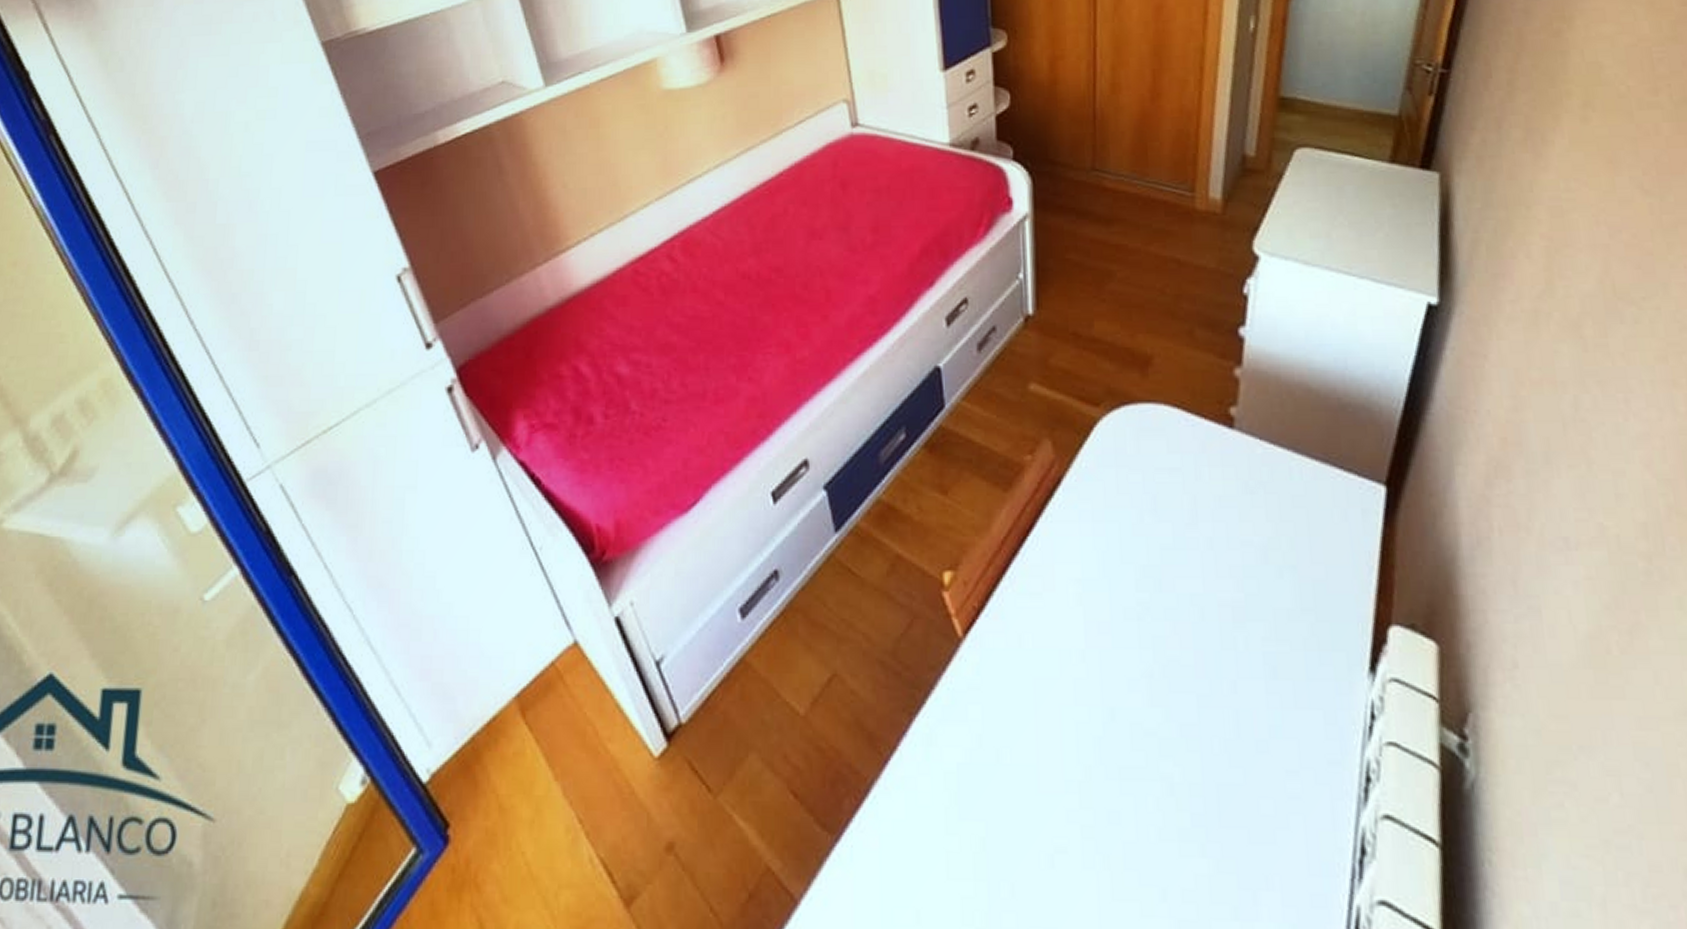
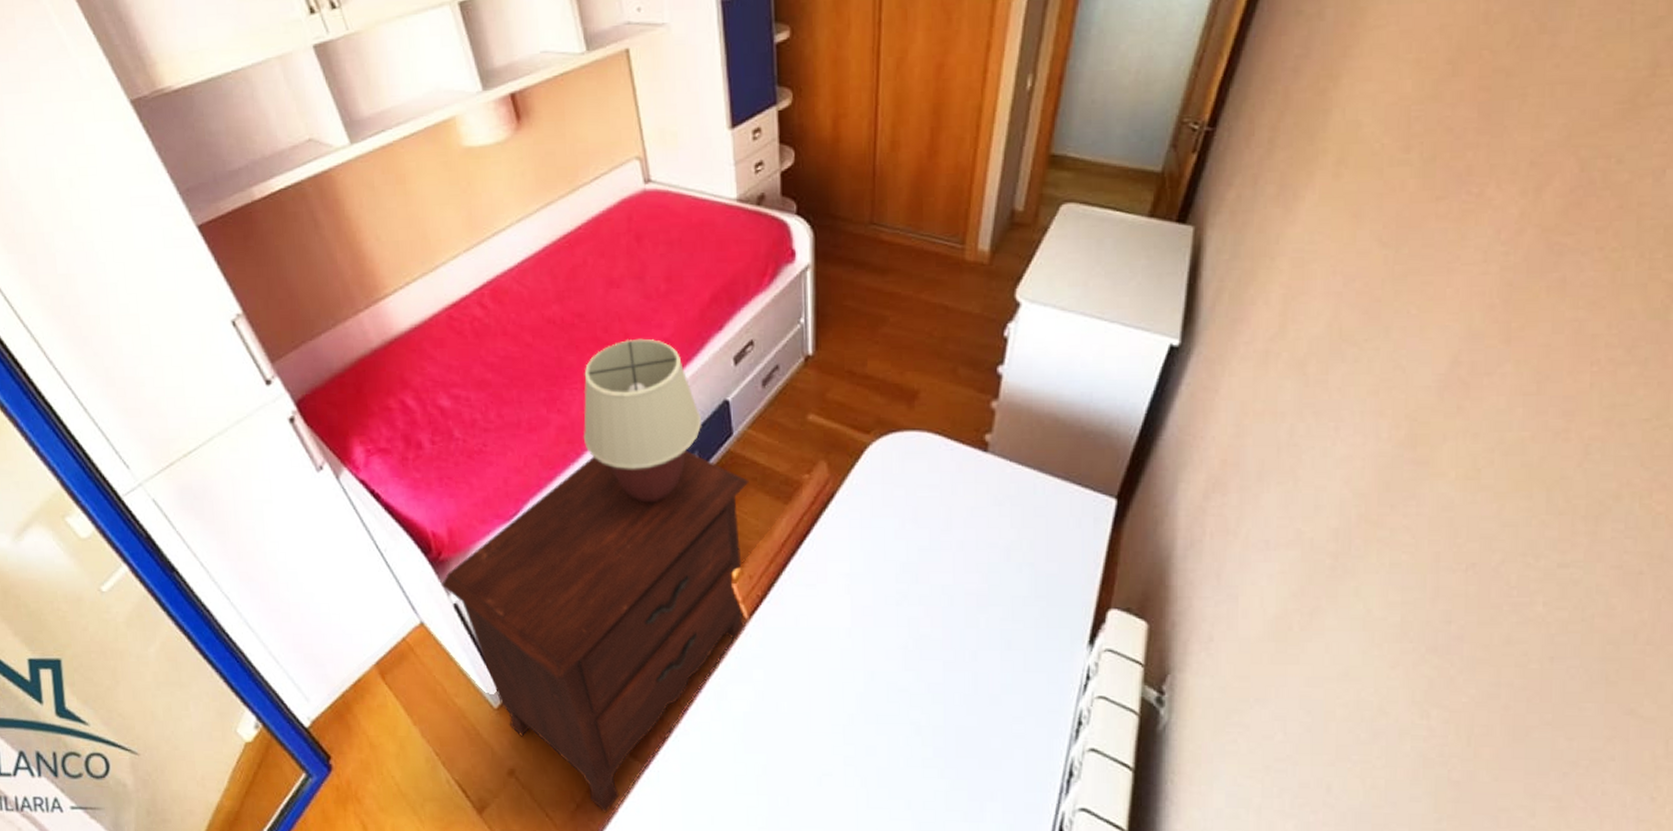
nightstand: none [603,425,963,906] -> present [442,449,749,813]
table lamp: none [775,295,911,490] -> present [583,338,702,503]

